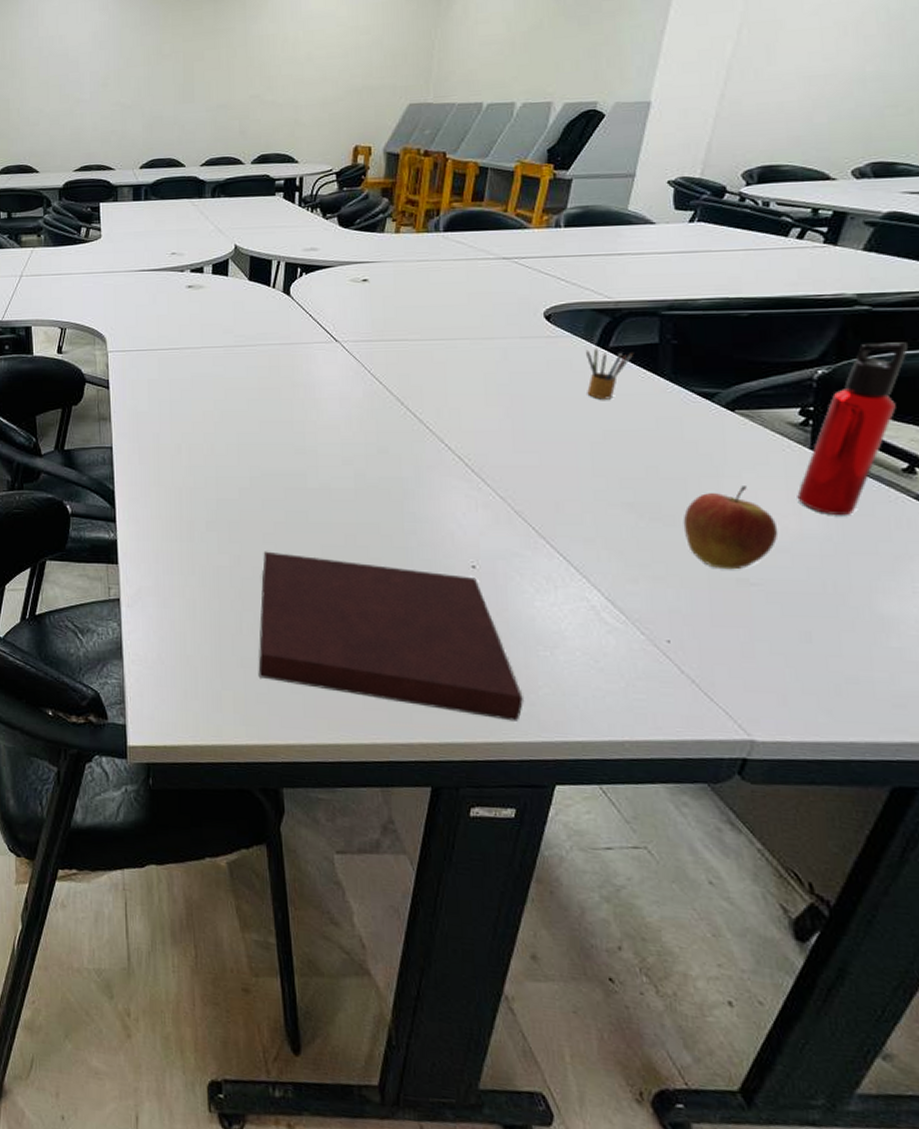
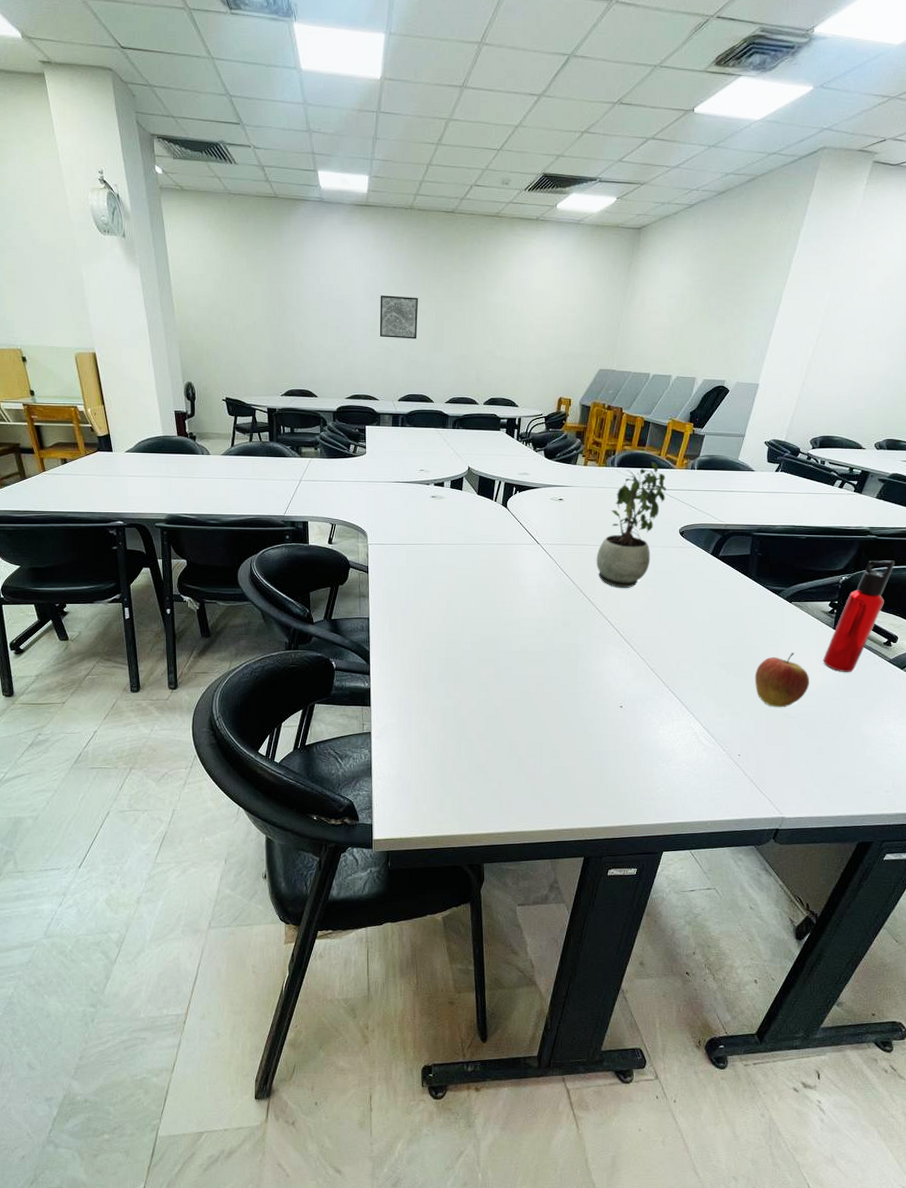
wall art: none [112,39,161,93] -> present [379,295,418,339]
notebook: present [258,551,523,721] -> none [470,696,647,811]
potted plant: none [421,220,520,399] -> present [596,461,667,589]
pencil box: present [586,348,634,400] -> none [703,556,734,592]

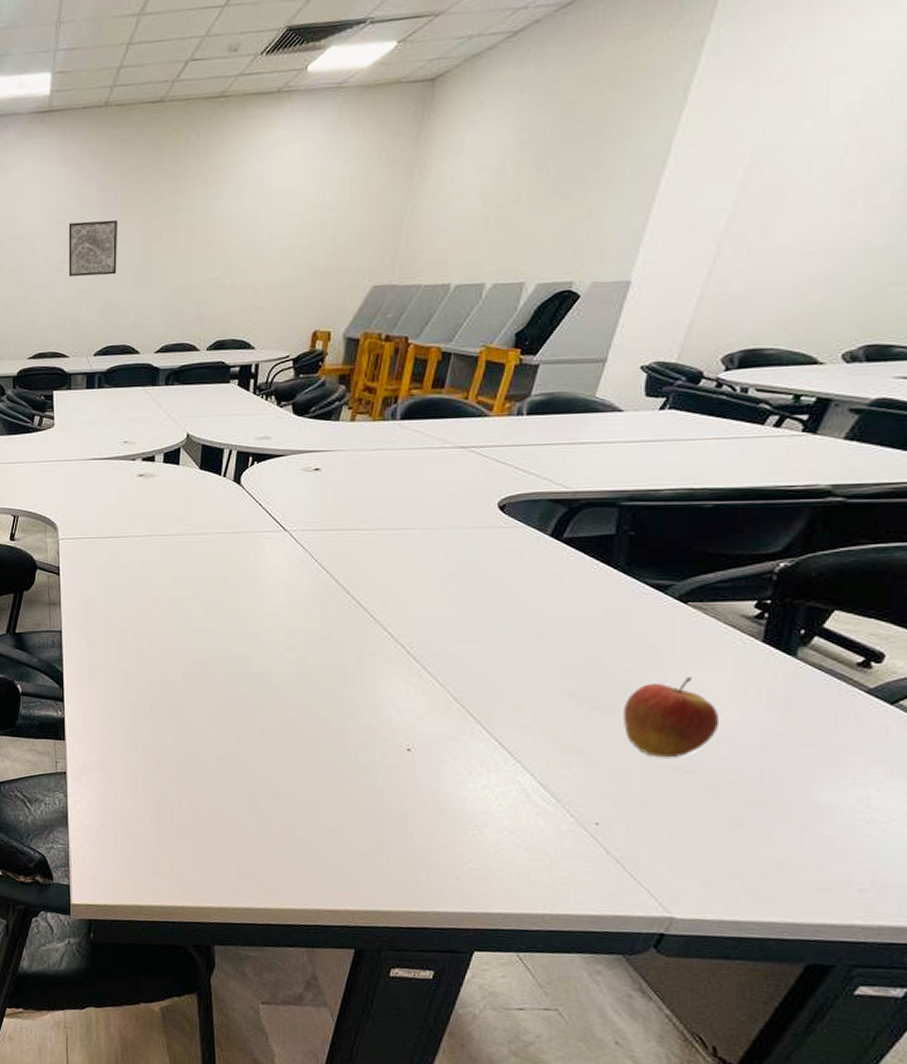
potted plant: present [596,461,667,589] -> none [369,408,478,588]
water bottle: present [823,560,895,673] -> none [743,535,879,709]

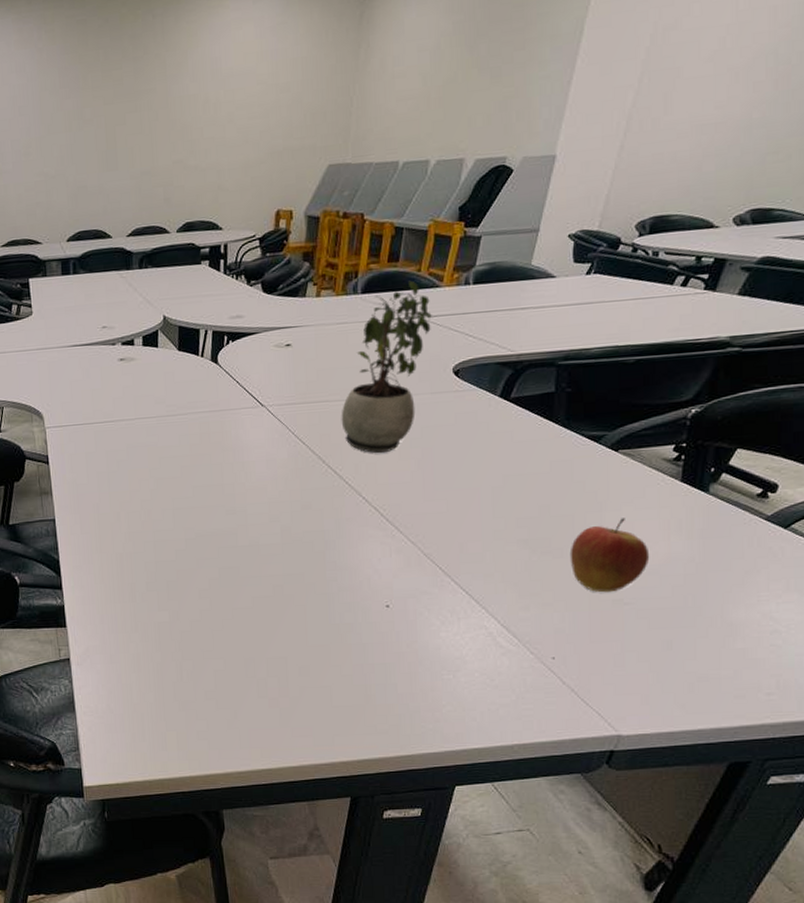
wall art: present [68,219,117,277] -> none [31,102,84,162]
potted plant: none [369,408,478,588] -> present [341,280,432,454]

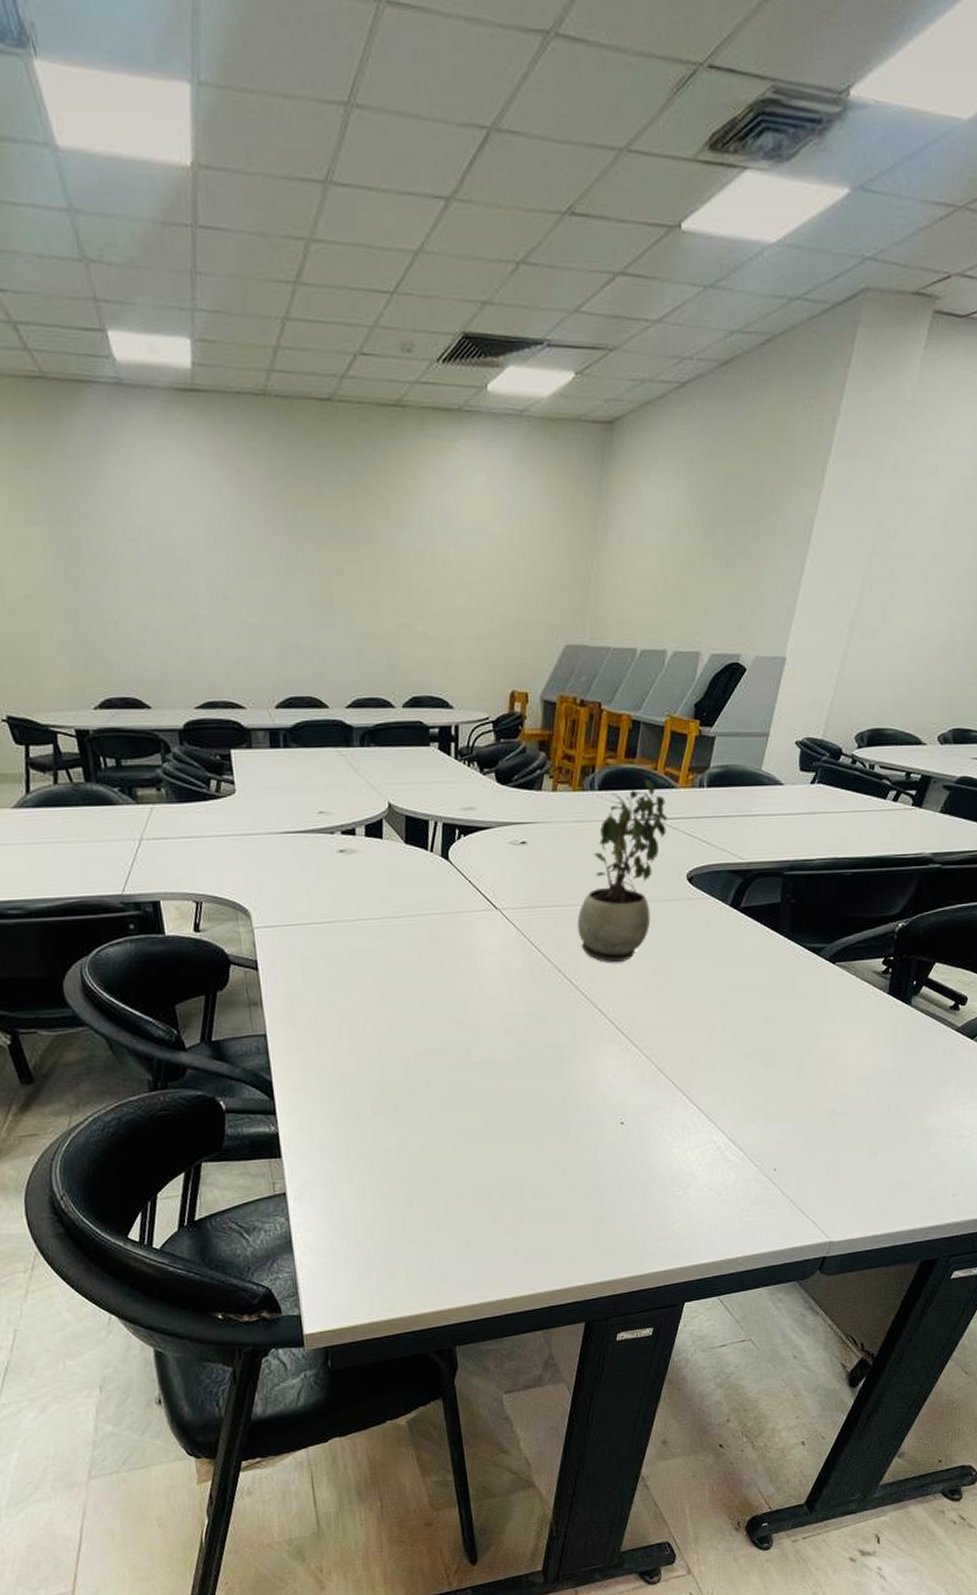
apple: present [569,518,650,593] -> none [791,1030,860,1104]

